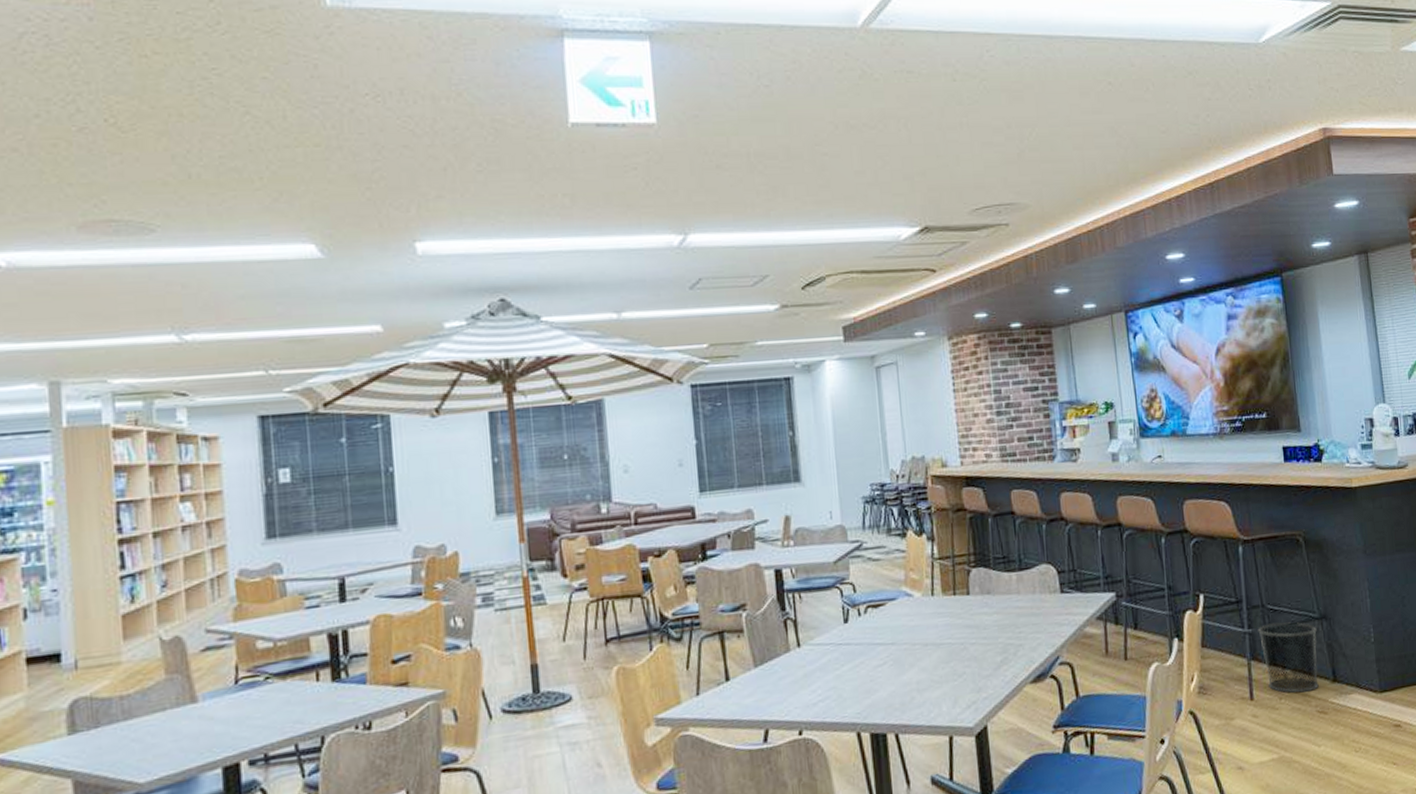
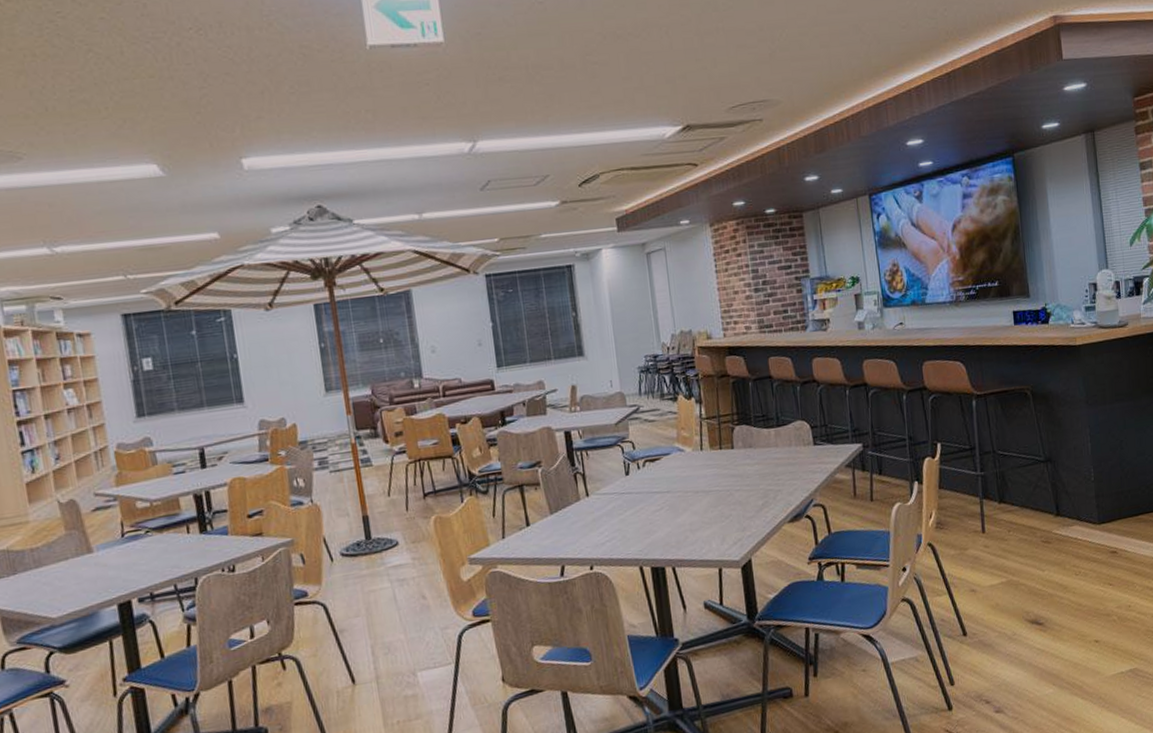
waste bin: present [1258,622,1319,694] -> none [989,465,1044,526]

